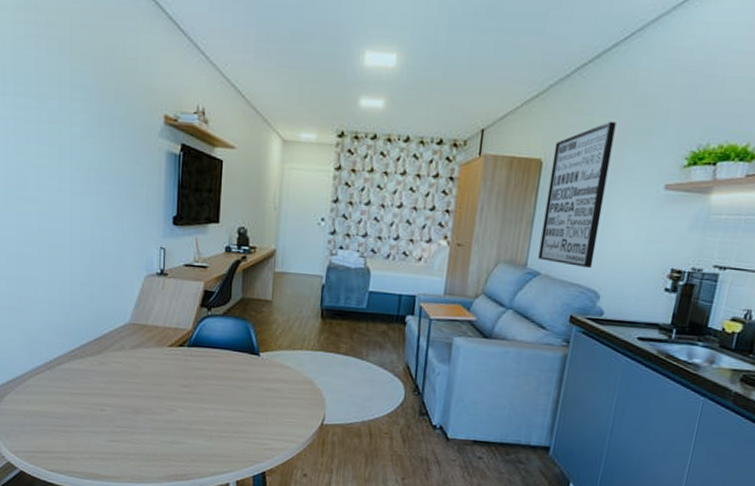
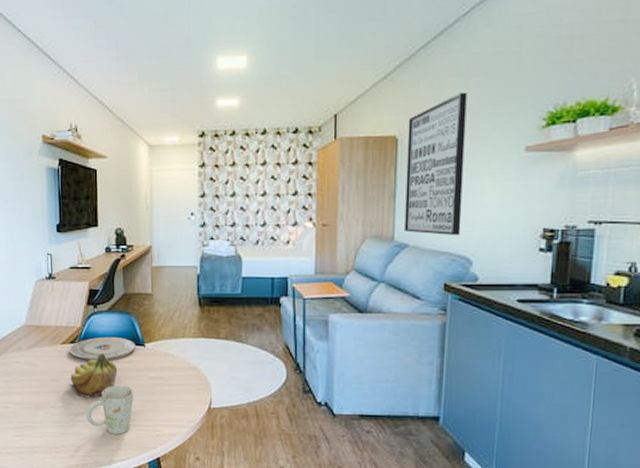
fruit: none [174,359,228,406] -> present [69,353,118,398]
plate: none [177,342,250,368] -> present [69,336,135,361]
mug: none [189,394,244,446] -> present [86,385,134,434]

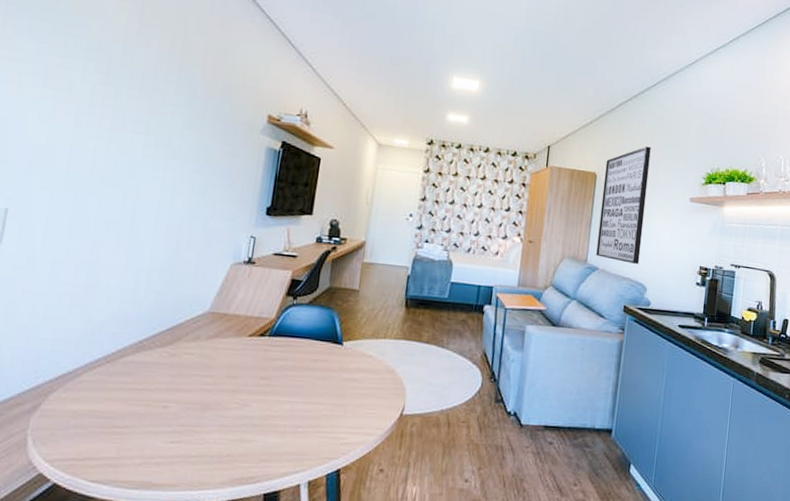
plate: present [69,336,135,361] -> none [256,331,333,358]
fruit: present [69,353,118,398] -> none [249,349,309,399]
mug: present [86,385,134,434] -> none [262,385,323,442]

